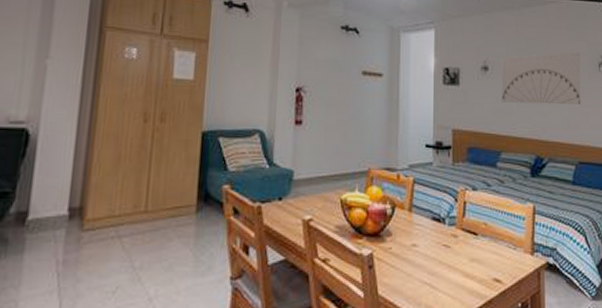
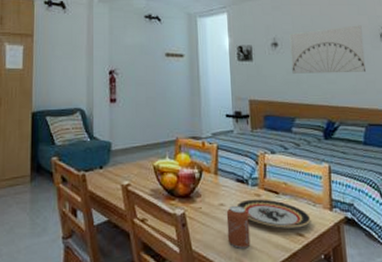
can: none [418,246,443,294] -> present [226,205,251,249]
plate: none [430,240,510,273] -> present [236,199,311,228]

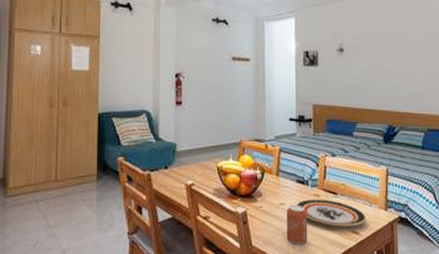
wall art: present [289,25,367,74] -> none [356,32,429,80]

